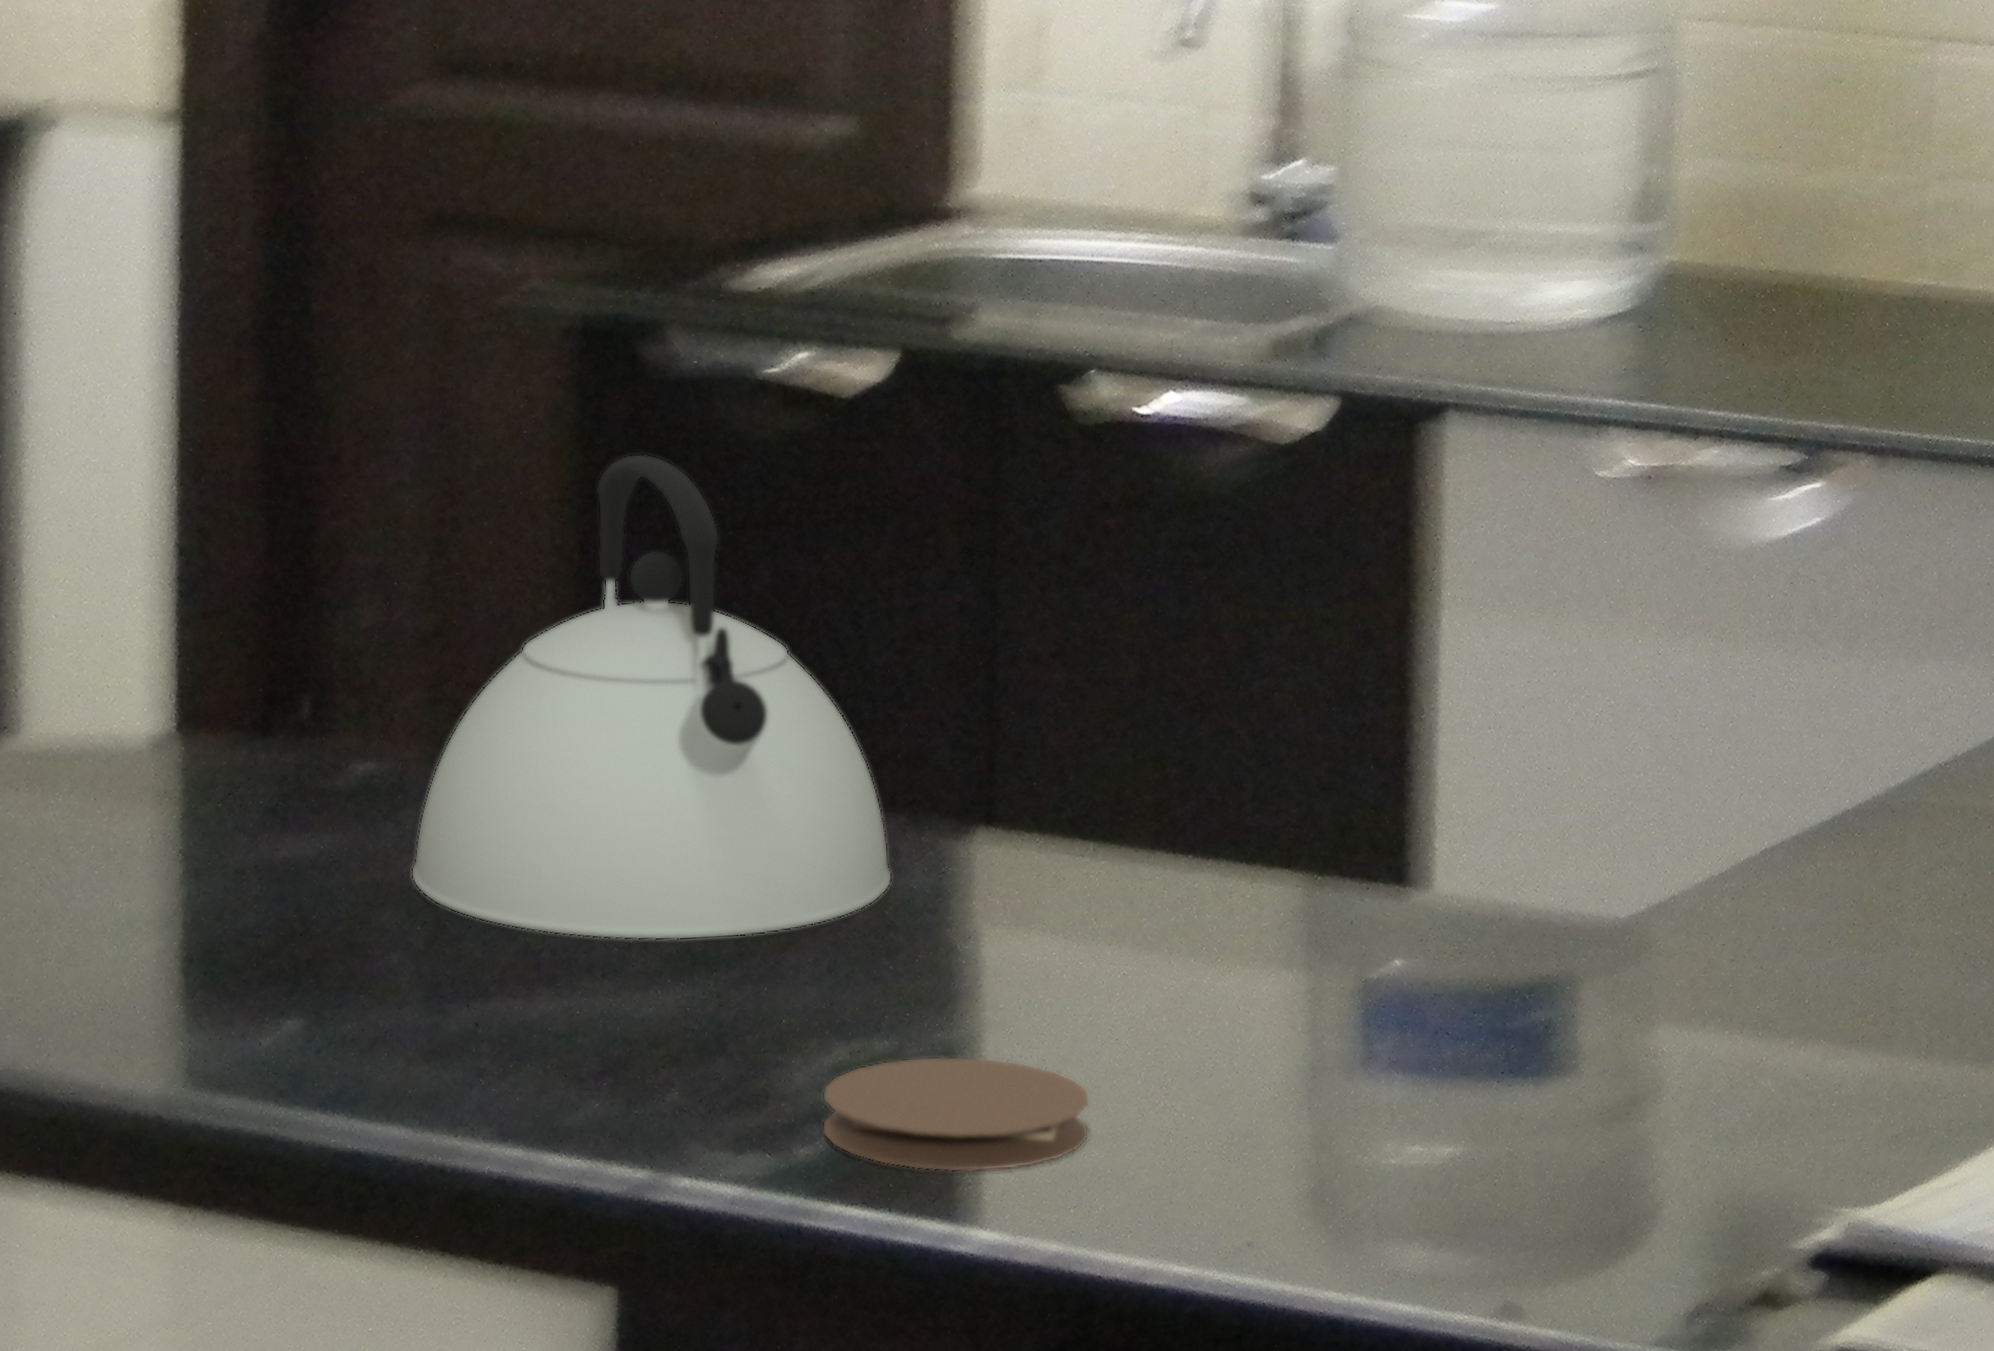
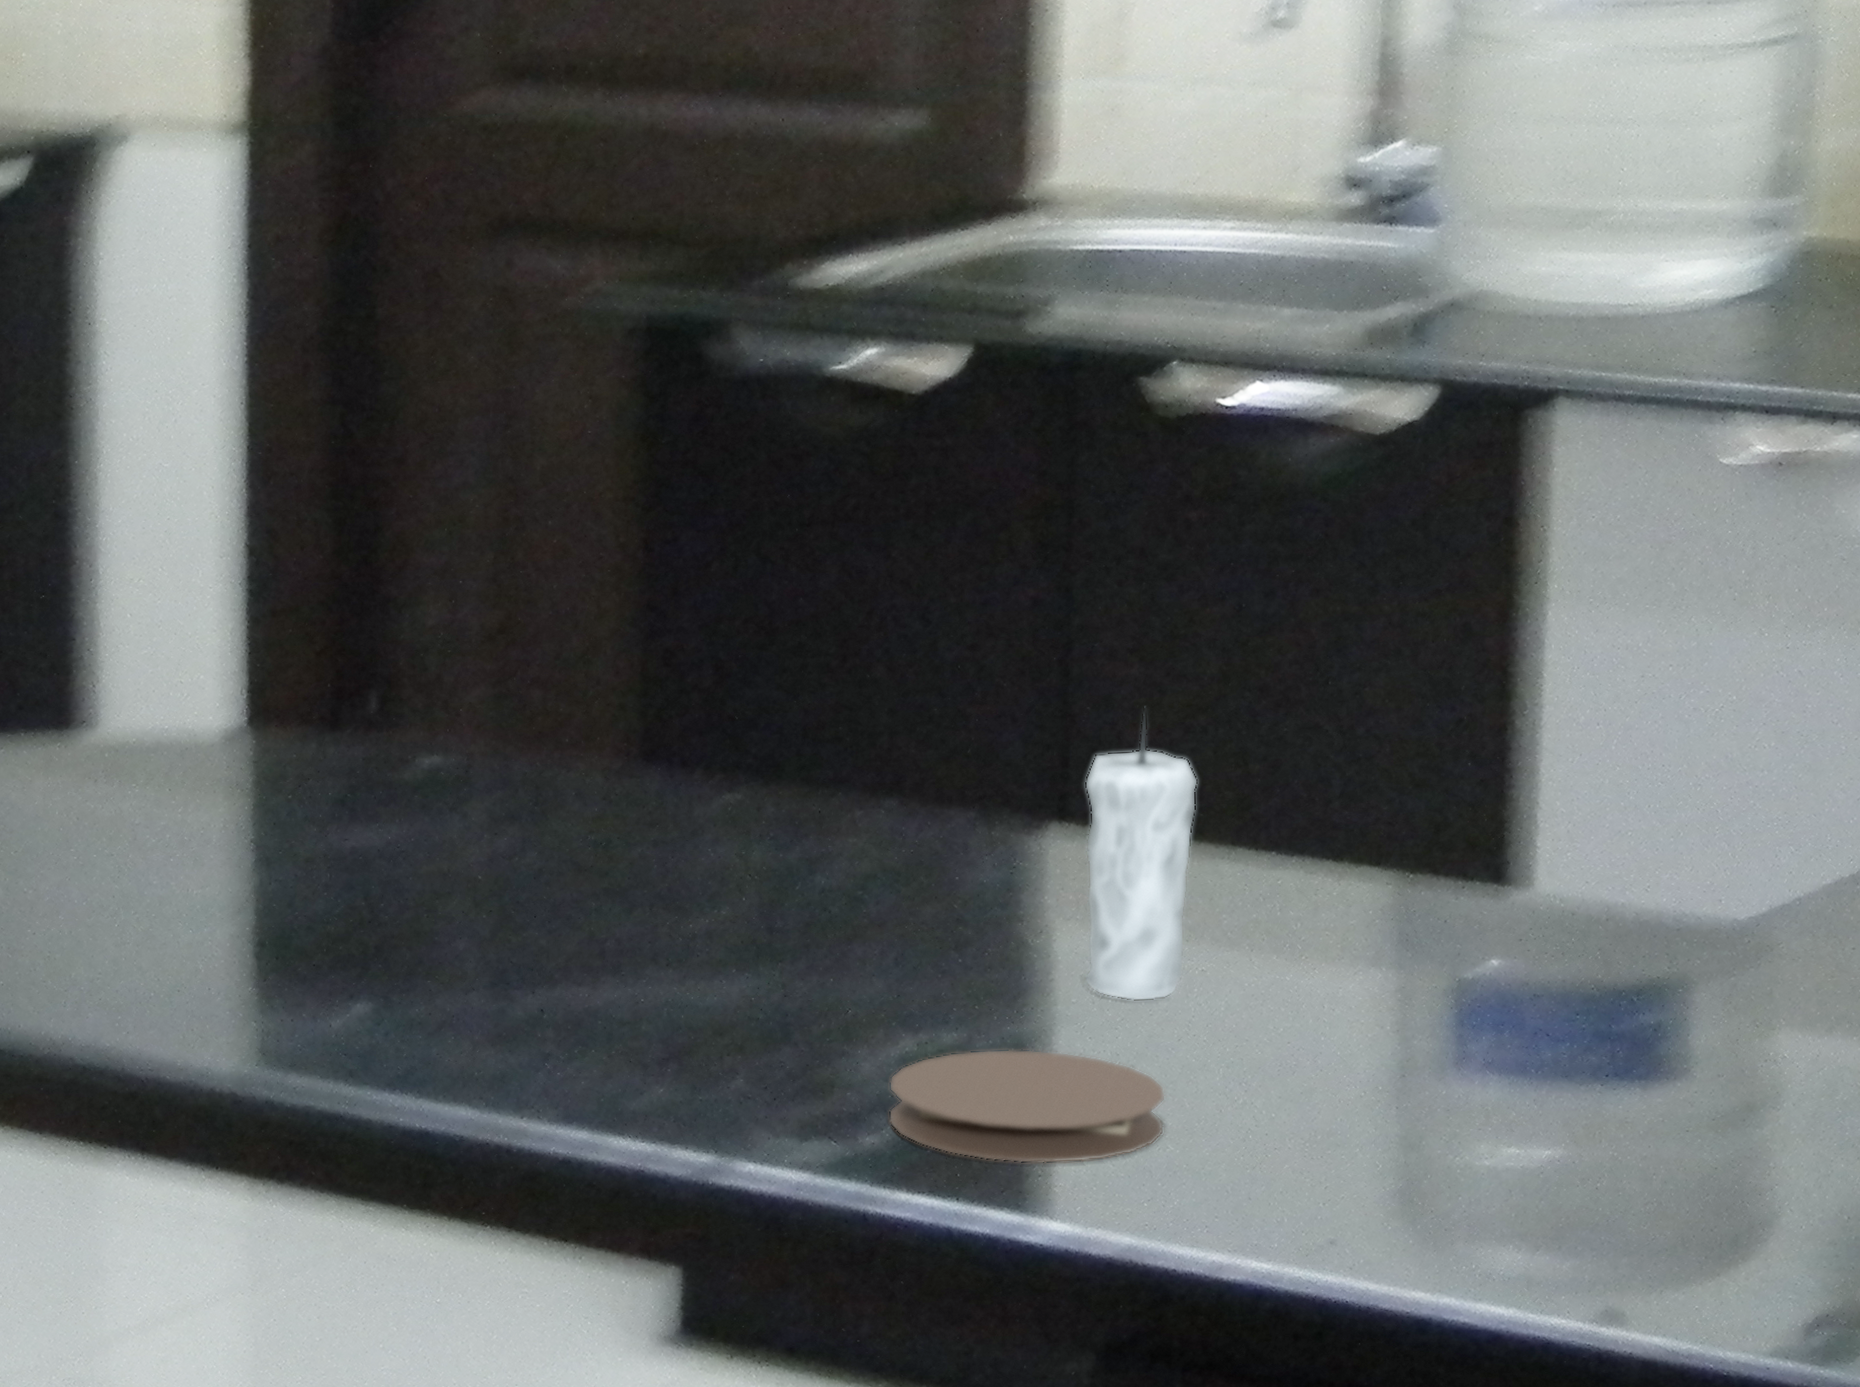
kettle: present [411,453,893,941] -> none [476,451,962,932]
candle: none [1010,710,1119,1007] -> present [1083,706,1199,1002]

